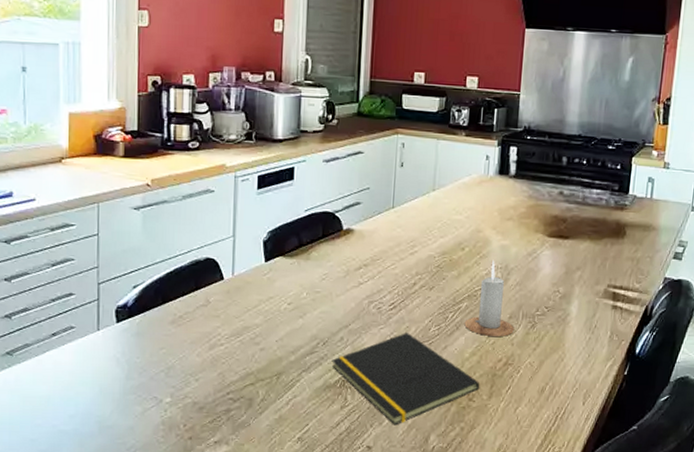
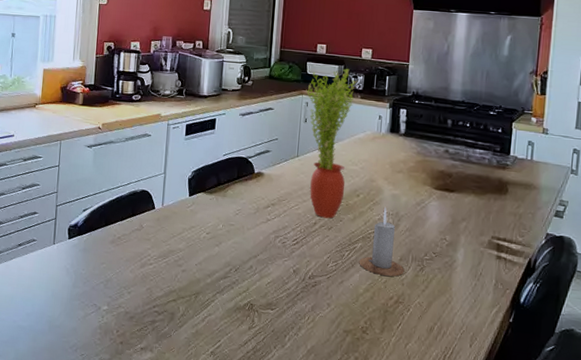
notepad: present [331,333,480,426] -> none [242,266,373,349]
potted plant: none [401,100,461,277] -> present [306,68,357,219]

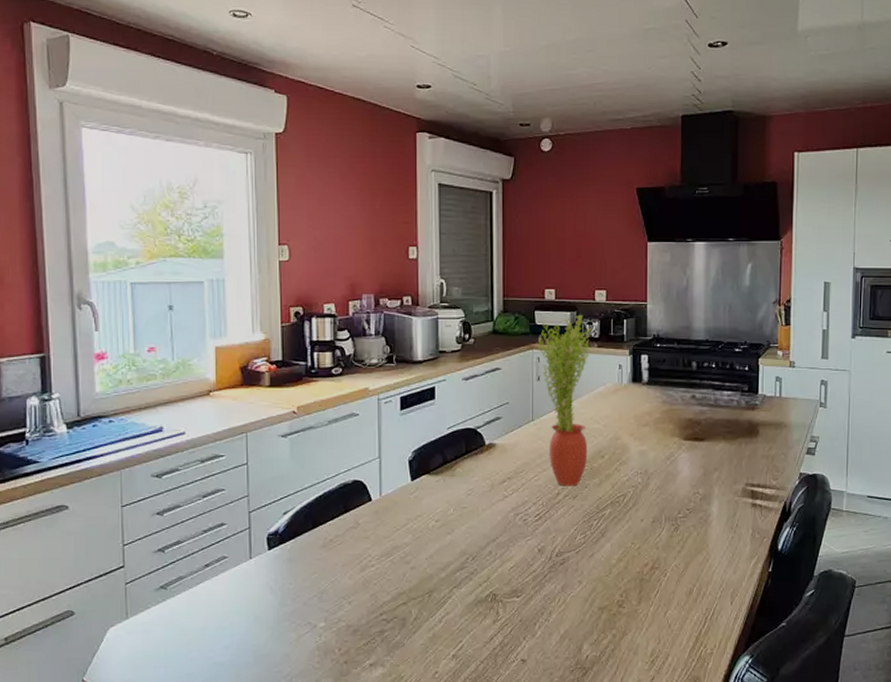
candle: present [359,206,405,277] -> none [609,465,658,541]

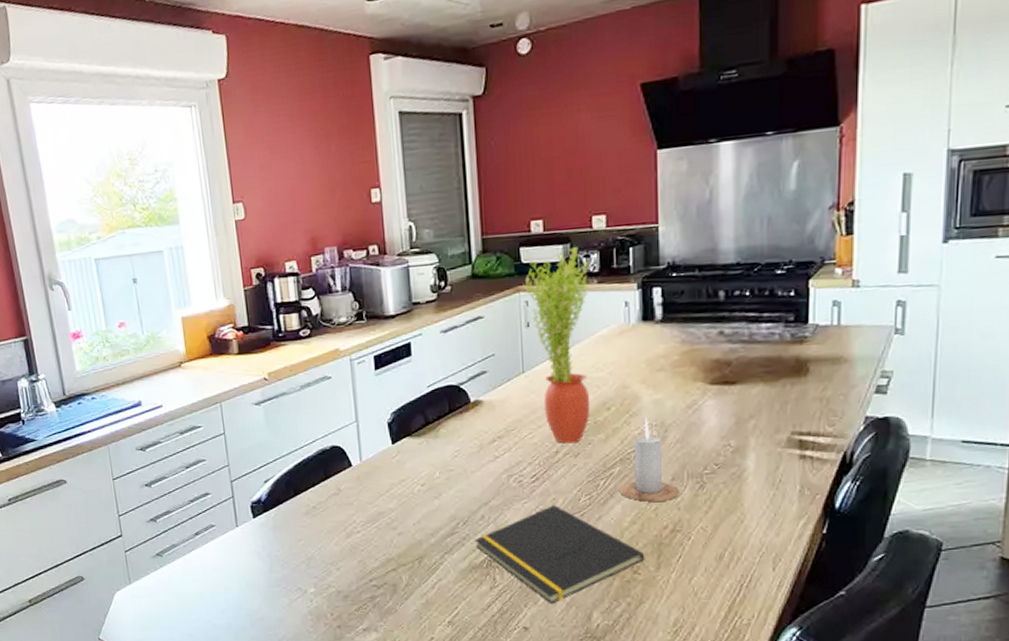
notepad: none [481,543,629,637] -> present [474,505,645,604]
candle: none [609,465,658,541] -> present [619,416,679,502]

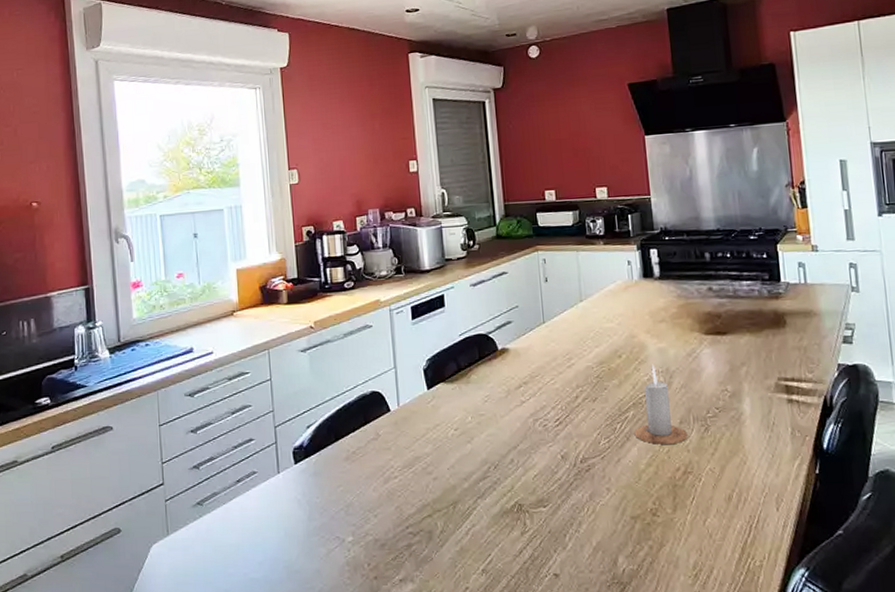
notepad: present [474,505,645,604] -> none [505,448,662,549]
potted plant: present [523,246,591,444] -> none [540,213,604,389]

